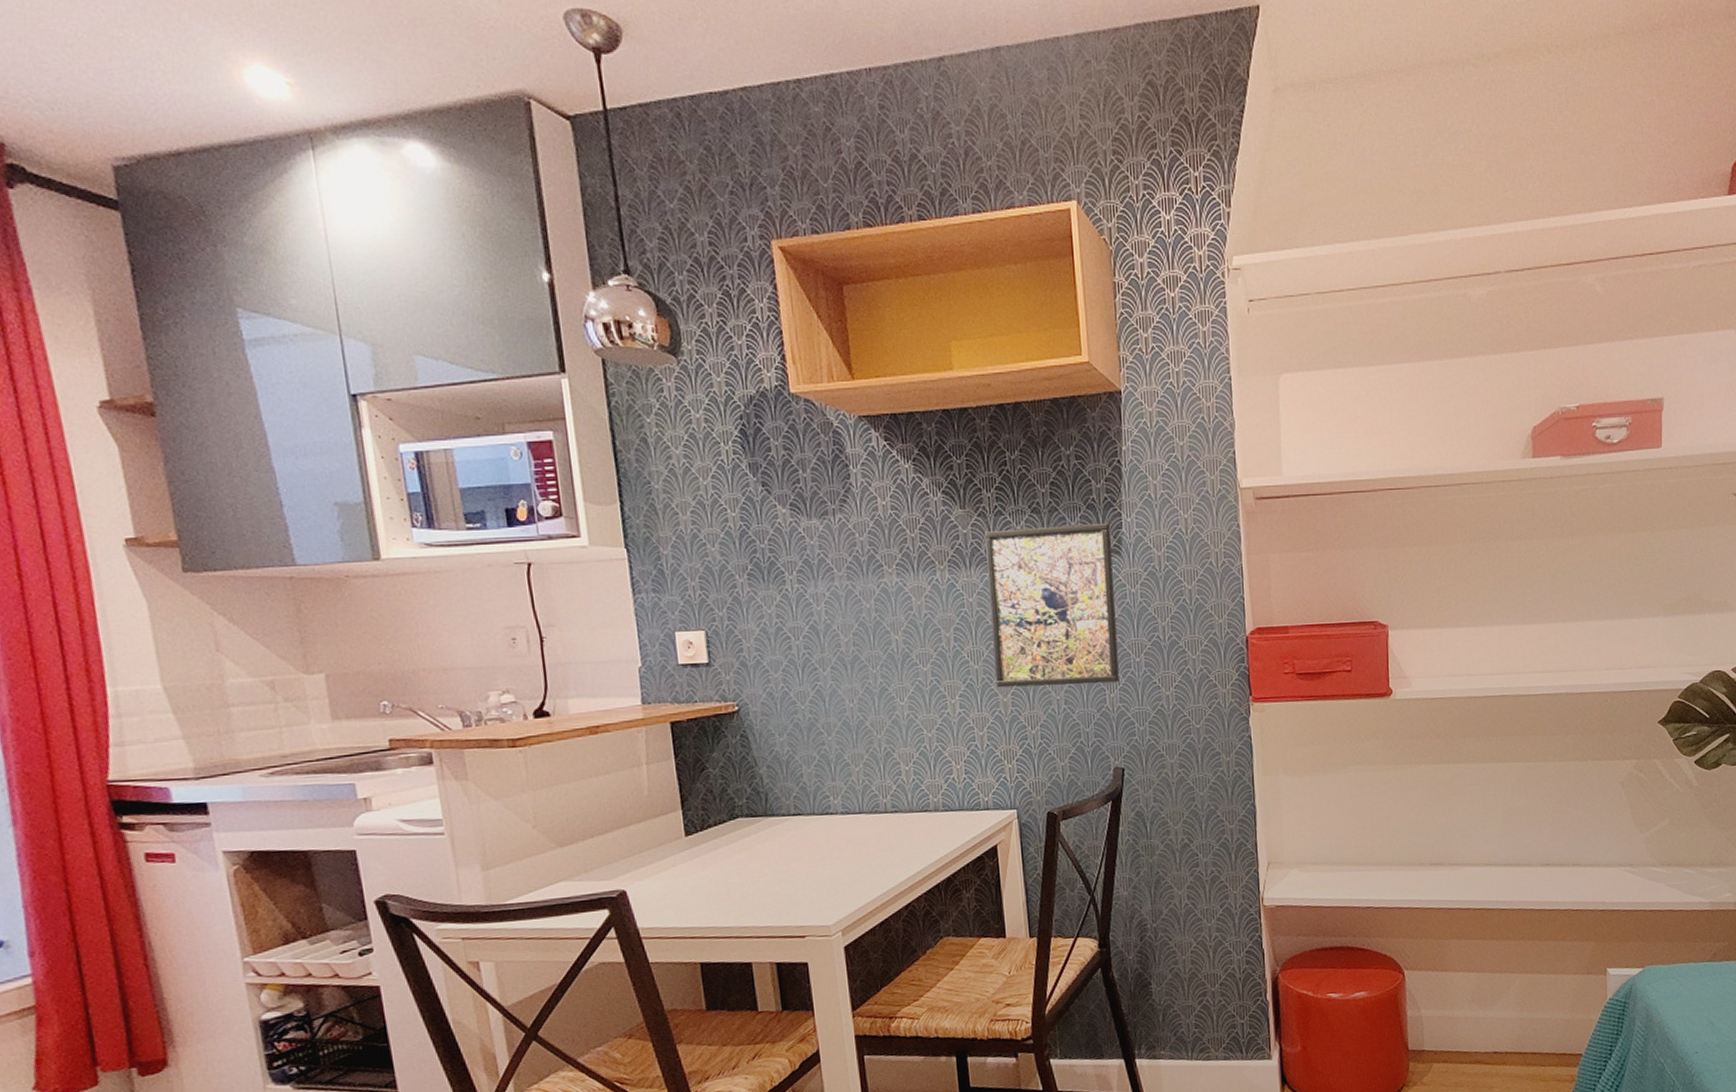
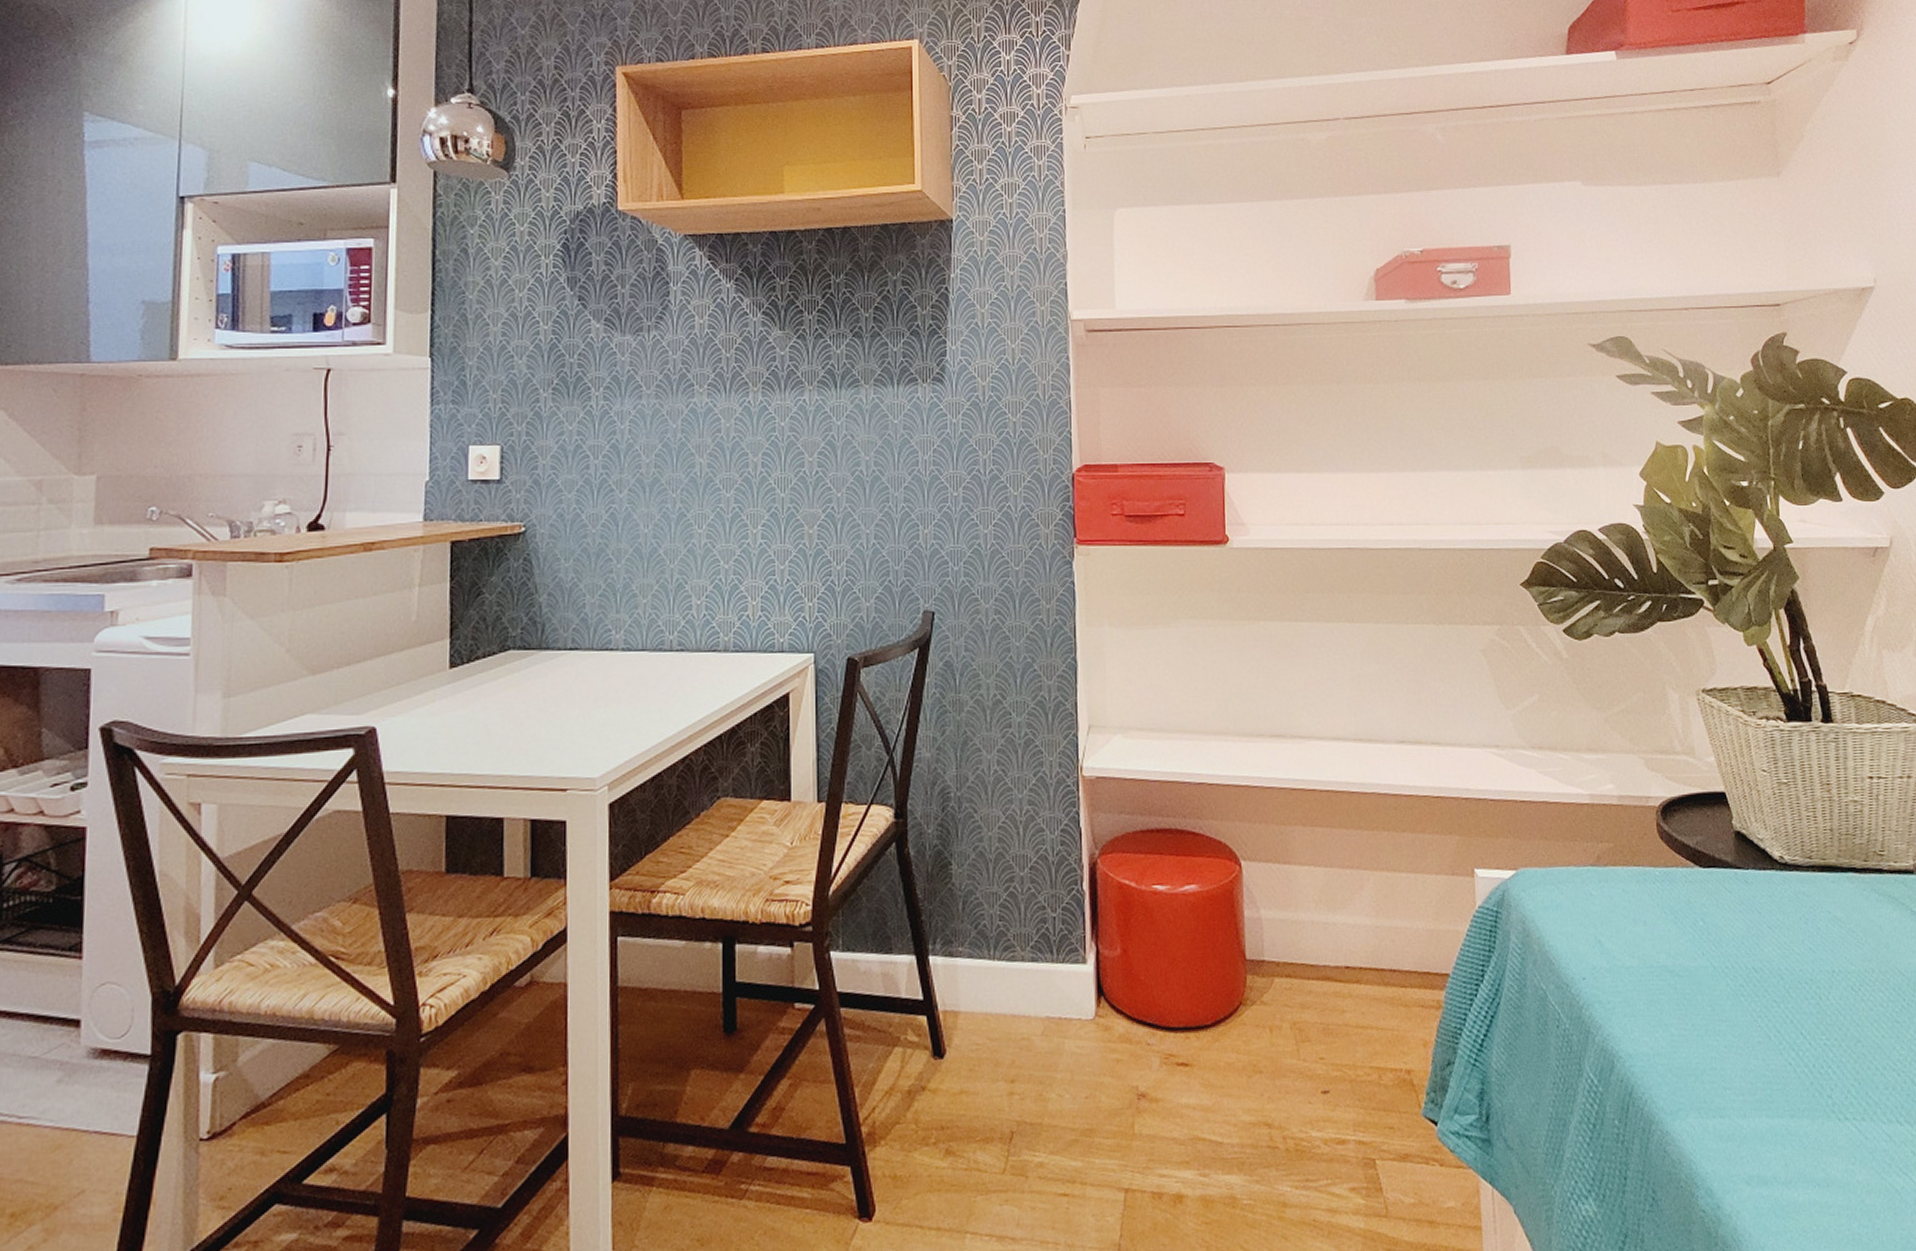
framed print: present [985,522,1120,688] -> none [803,349,935,519]

